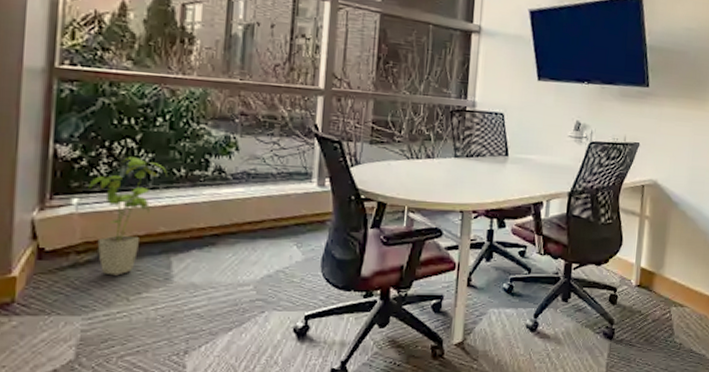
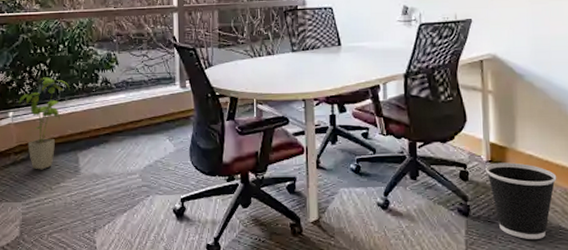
wastebasket: none [633,287,695,362] -> present [486,162,557,239]

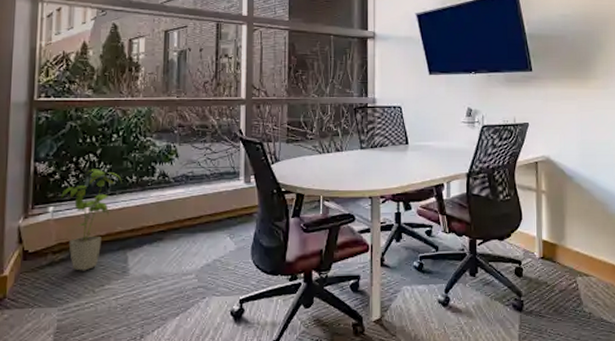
wastebasket: present [486,162,557,239] -> none [538,259,600,332]

